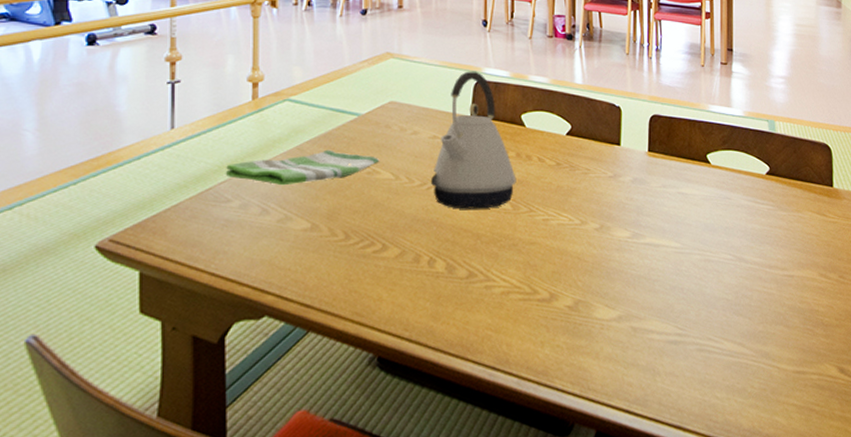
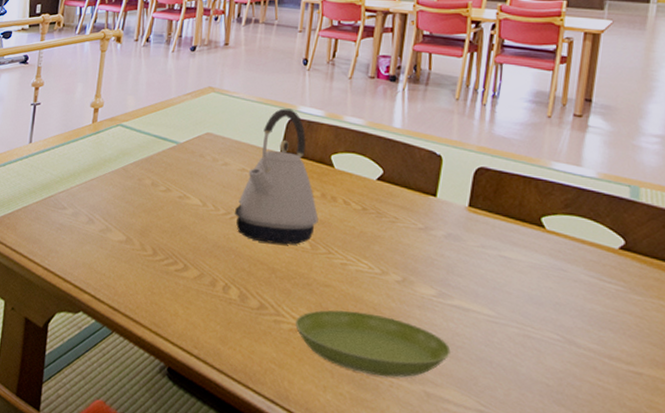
dish towel: present [225,149,380,186] -> none [64,172,191,201]
saucer: none [506,263,649,321] -> present [295,310,451,378]

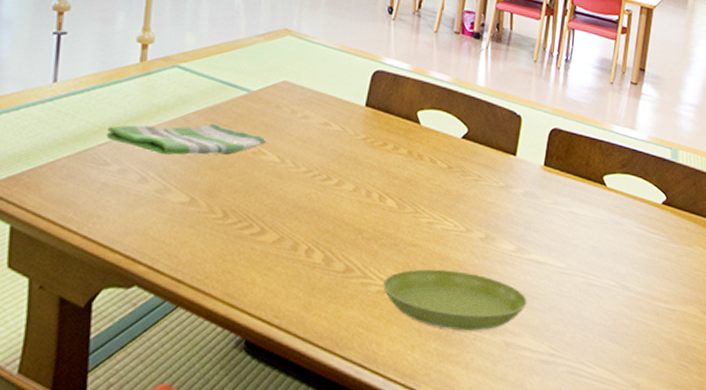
dish towel: none [64,172,191,201] -> present [105,123,267,156]
kettle: present [234,108,319,245] -> none [316,58,405,204]

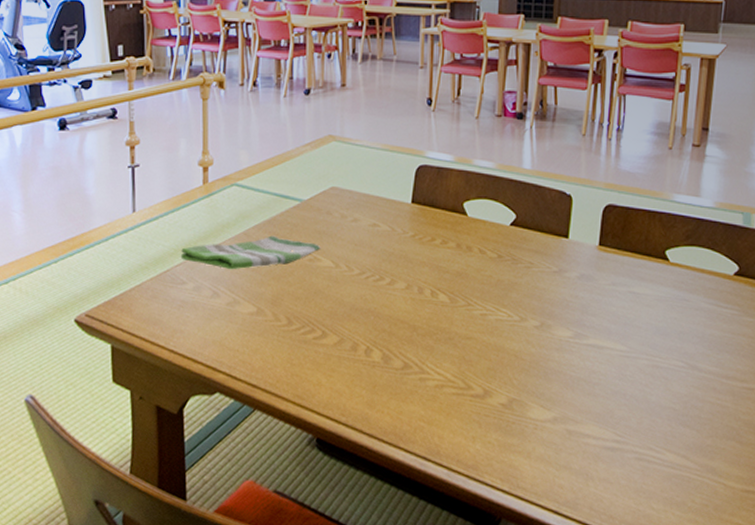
saucer: present [382,269,527,332] -> none [440,360,588,421]

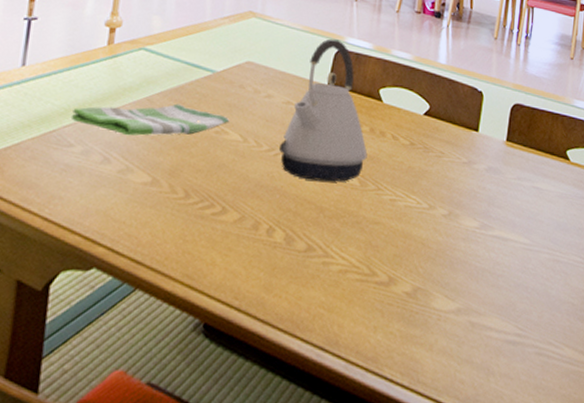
kettle: none [369,155,455,301] -> present [278,38,368,182]

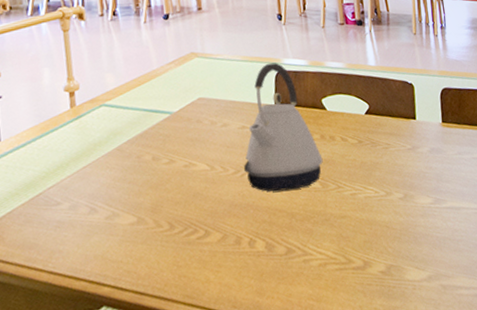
dish towel: present [70,103,230,136] -> none [52,148,195,185]

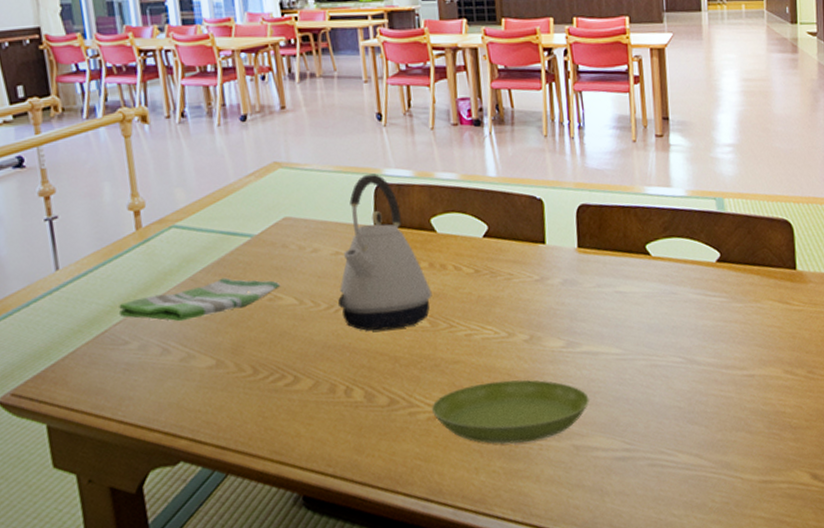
dish towel: none [52,148,195,185] -> present [118,277,281,322]
saucer: none [322,231,454,285] -> present [431,379,589,444]

